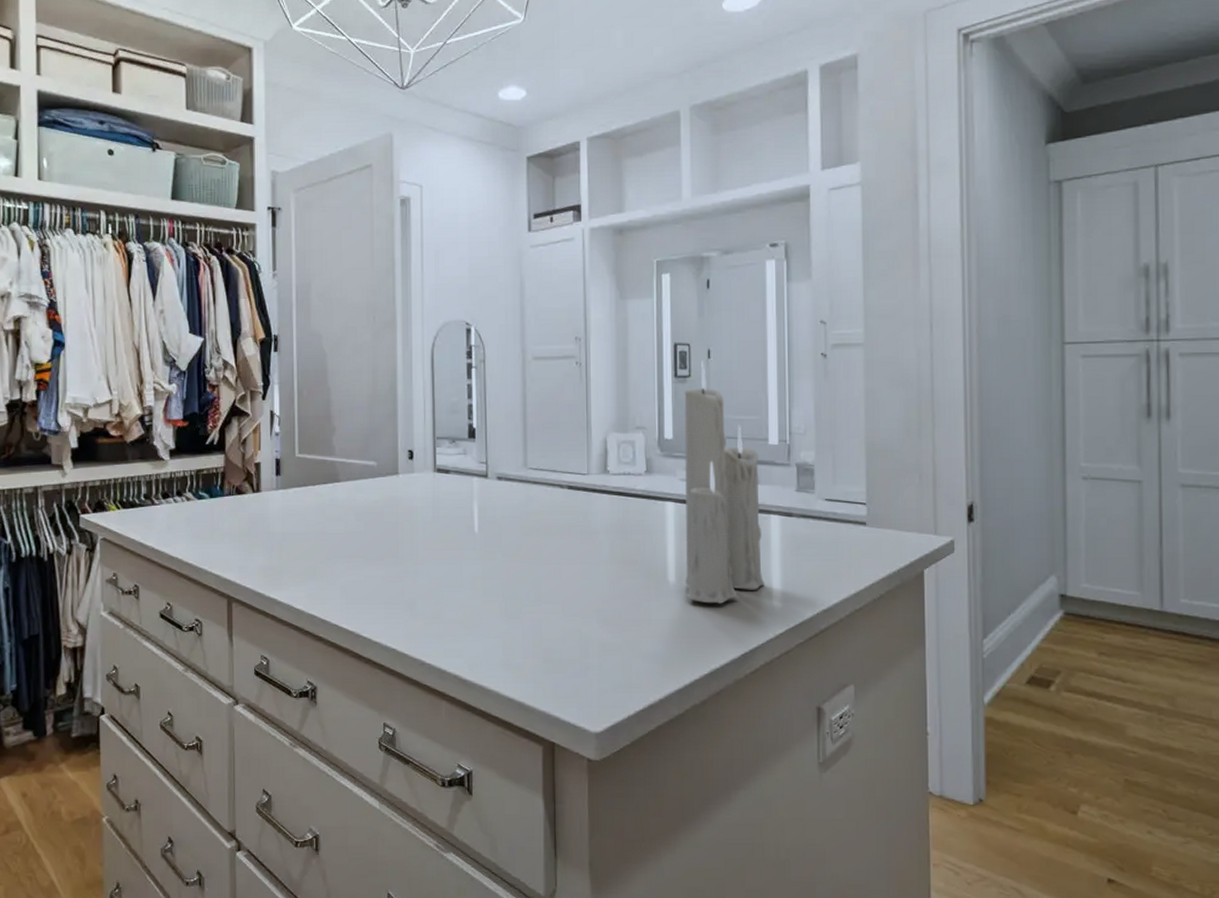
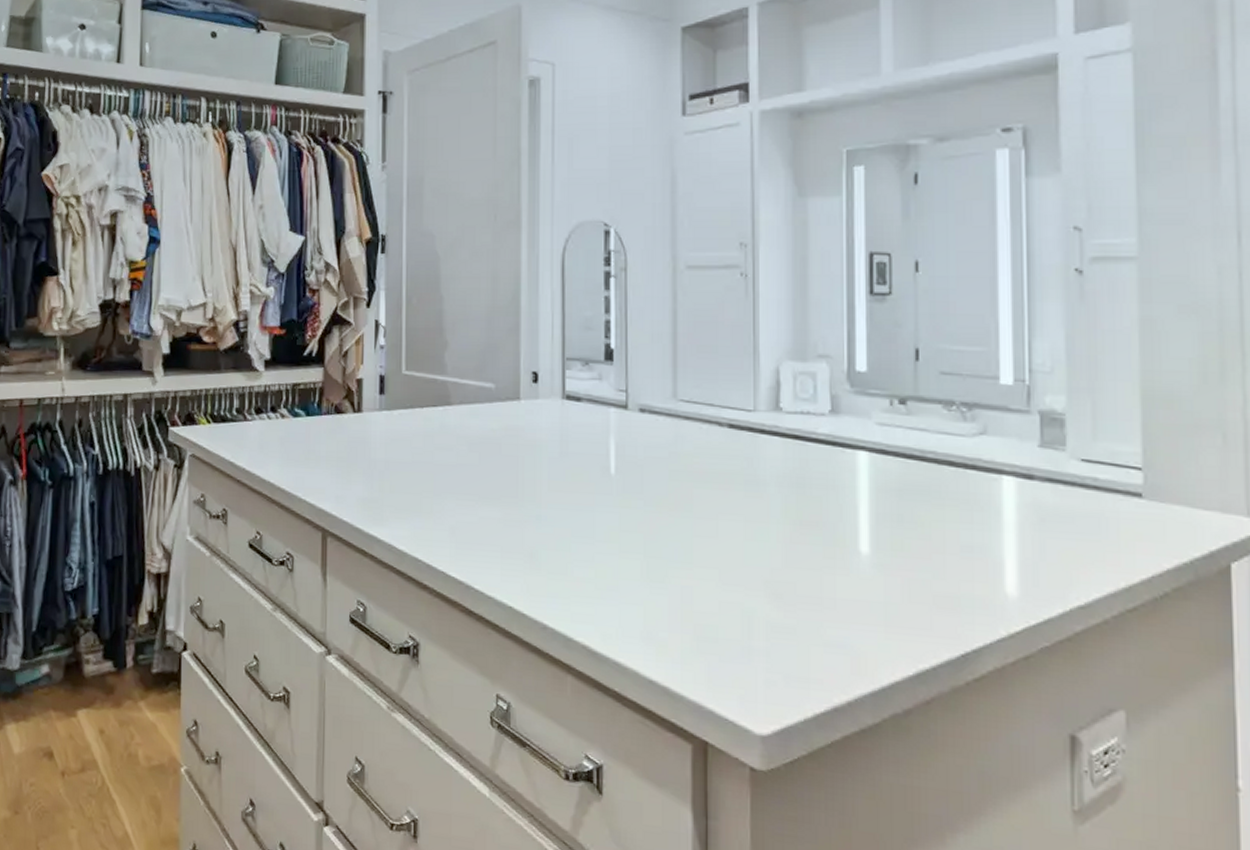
candle: present [684,360,765,604] -> none [882,274,994,586]

